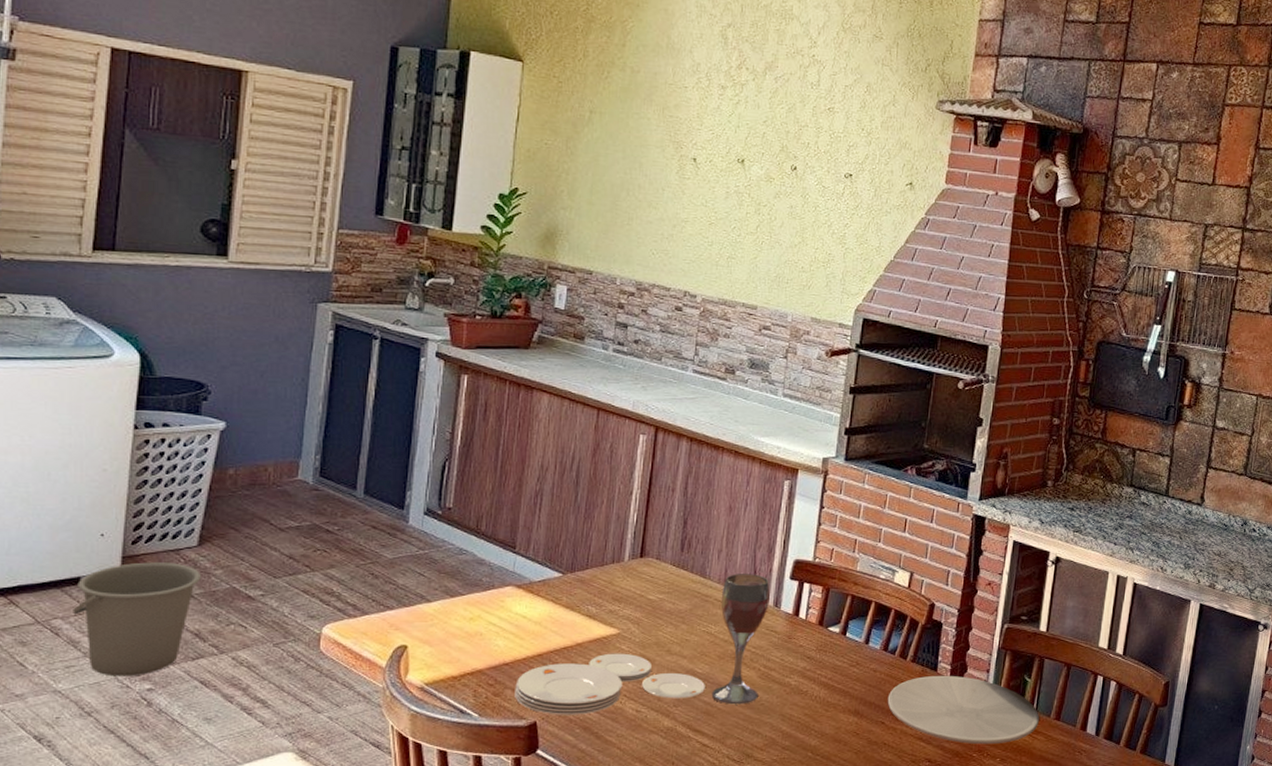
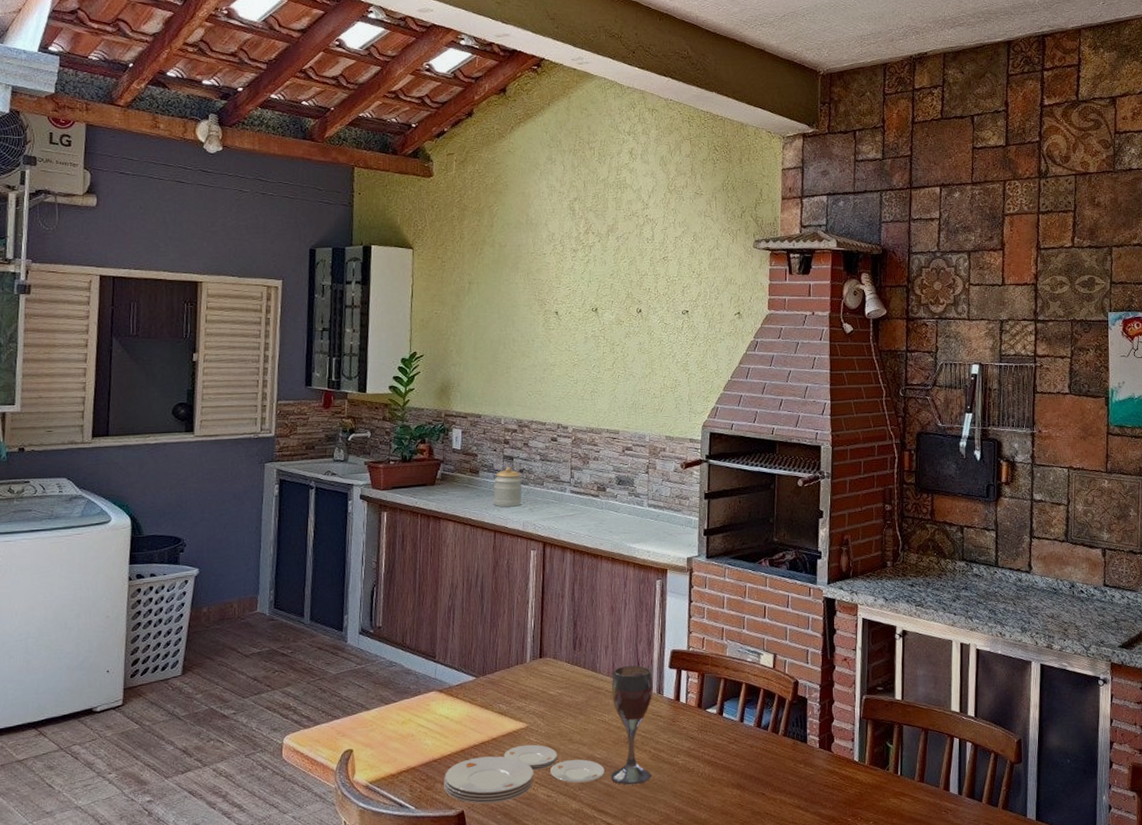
bucket: present [73,562,201,677] -> none [88,691,185,792]
jar: none [599,336,637,383] -> present [493,467,523,507]
plate: present [887,675,1039,745] -> none [765,746,905,810]

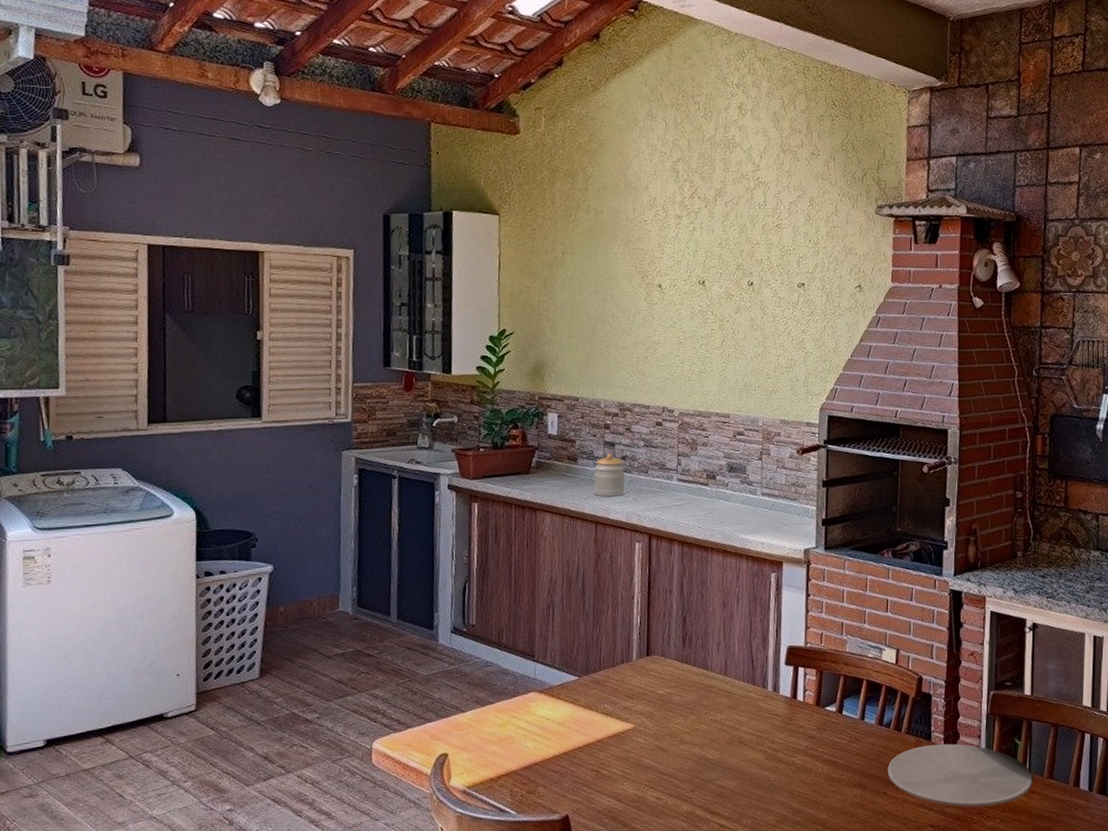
plate: present [444,744,605,804] -> none [546,745,718,808]
cup: present [610,665,653,785] -> none [723,662,768,786]
plate: none [765,746,905,810] -> present [887,743,1033,808]

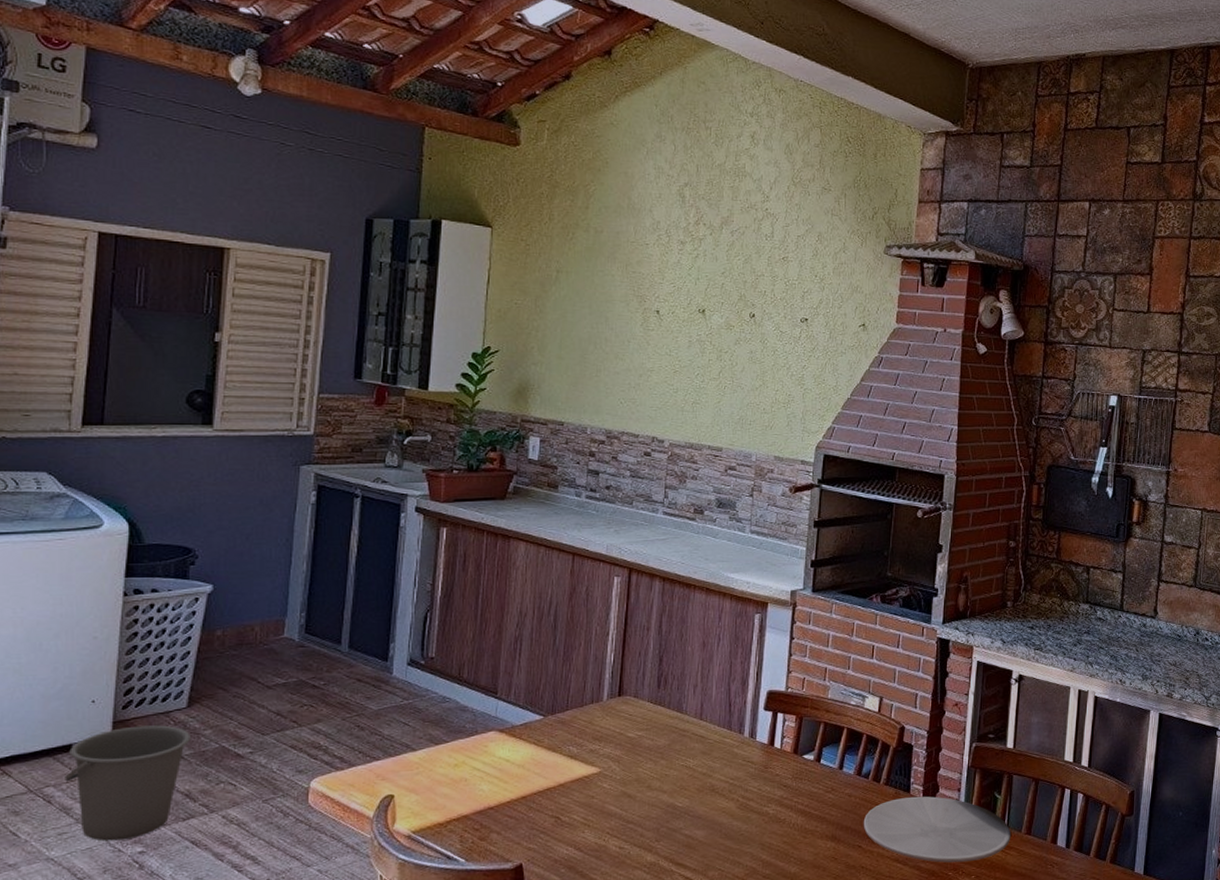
bucket: none [159,694,265,801] -> present [65,725,190,841]
jar: present [593,454,626,497] -> none [574,483,609,527]

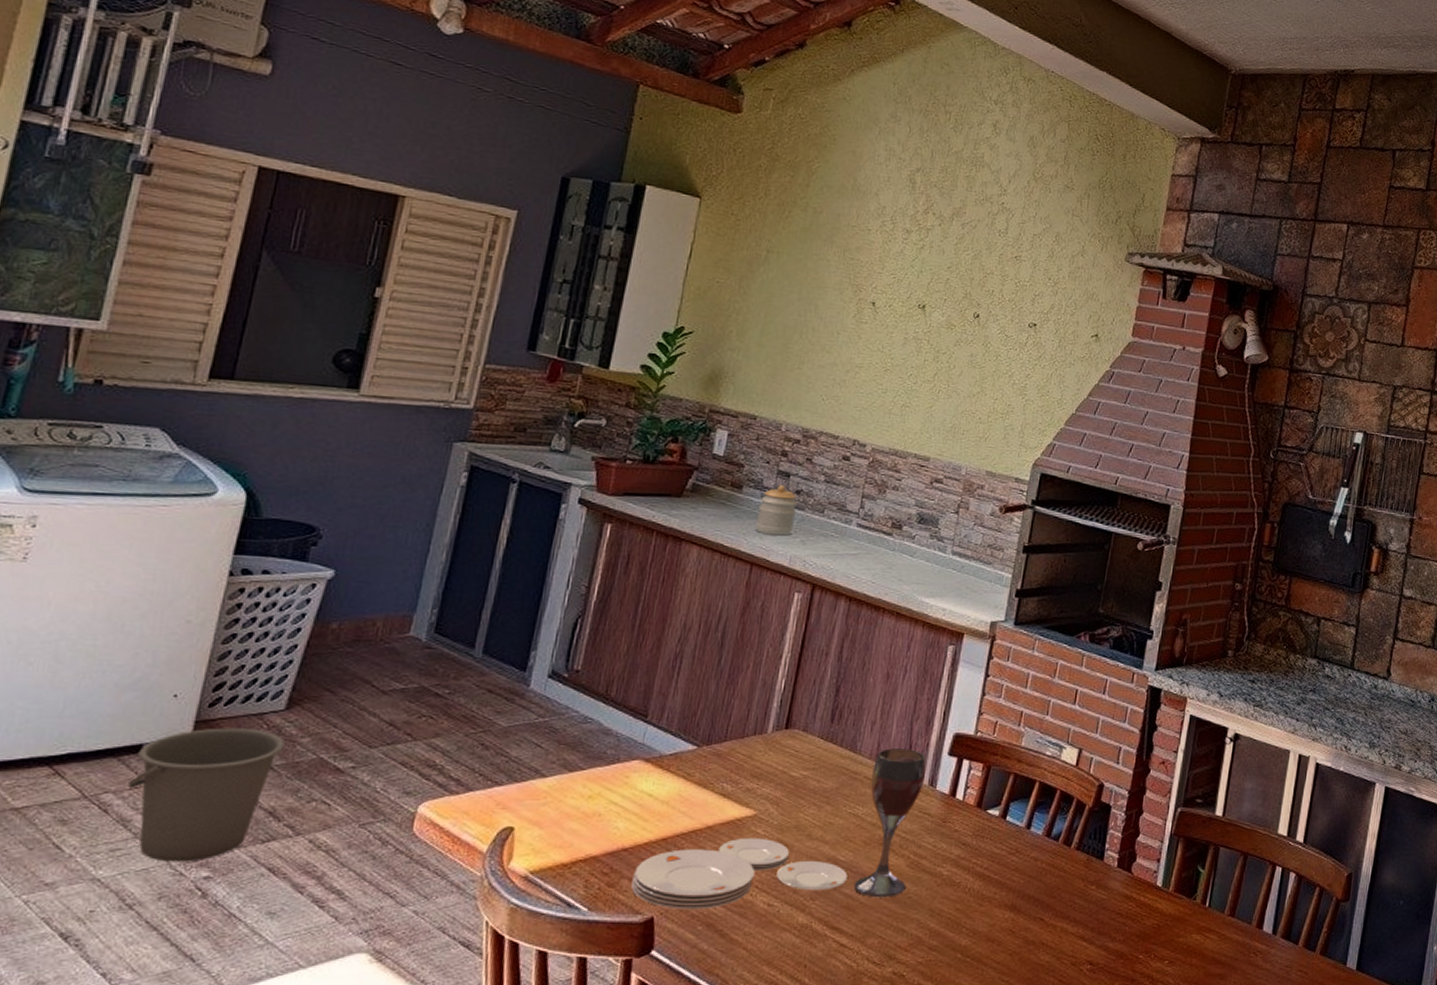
plate: none [500,791,686,856] -> present [631,837,848,910]
jar: none [574,483,609,527] -> present [755,485,798,536]
cup: none [692,707,745,837] -> present [853,748,927,898]
plate: present [863,796,1011,863] -> none [1047,865,1213,945]

